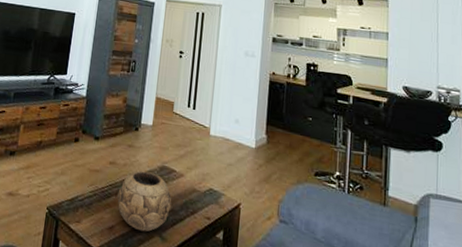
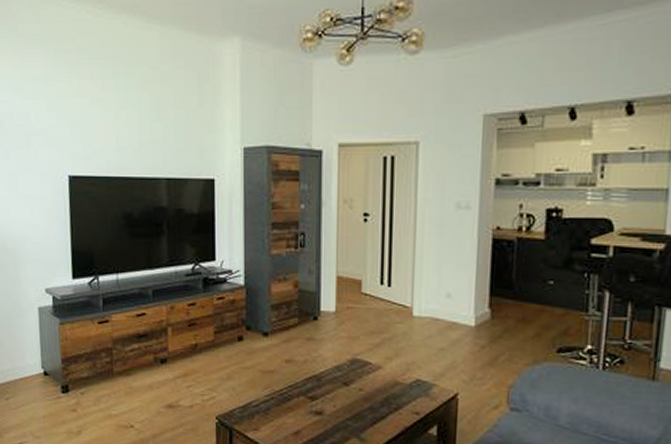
decorative bowl: present [117,171,172,232] -> none [300,367,369,435]

